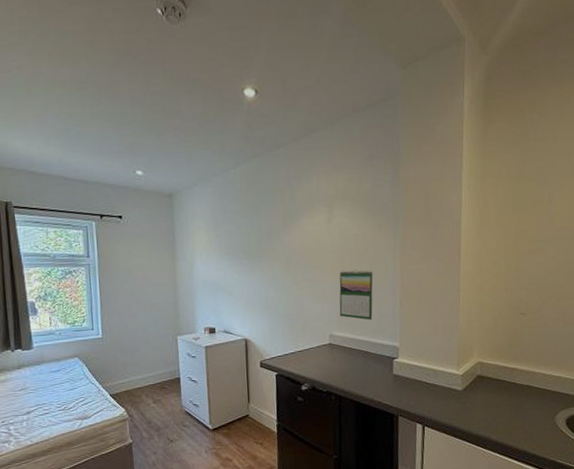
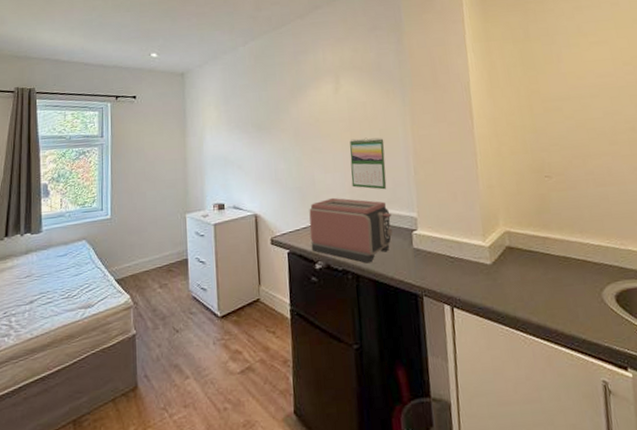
toaster: none [297,325,375,386] -> present [309,197,393,263]

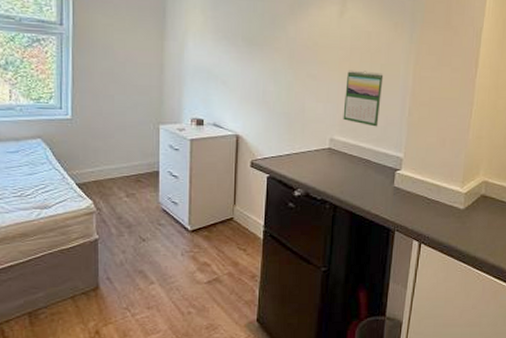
toaster: present [309,197,393,263] -> none [292,128,378,196]

